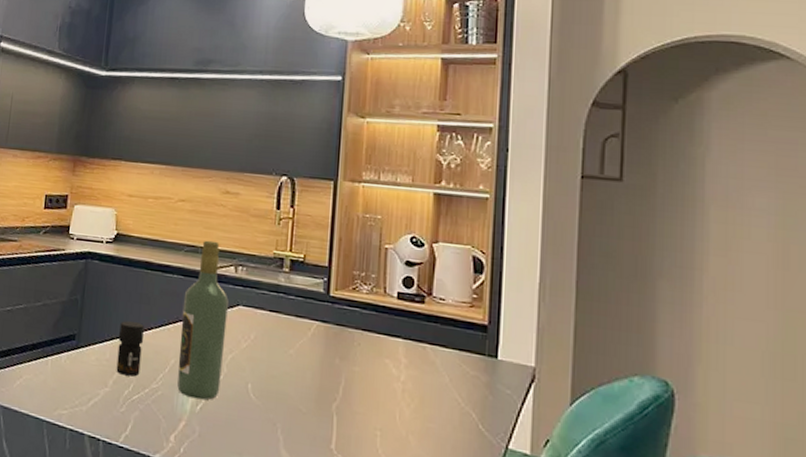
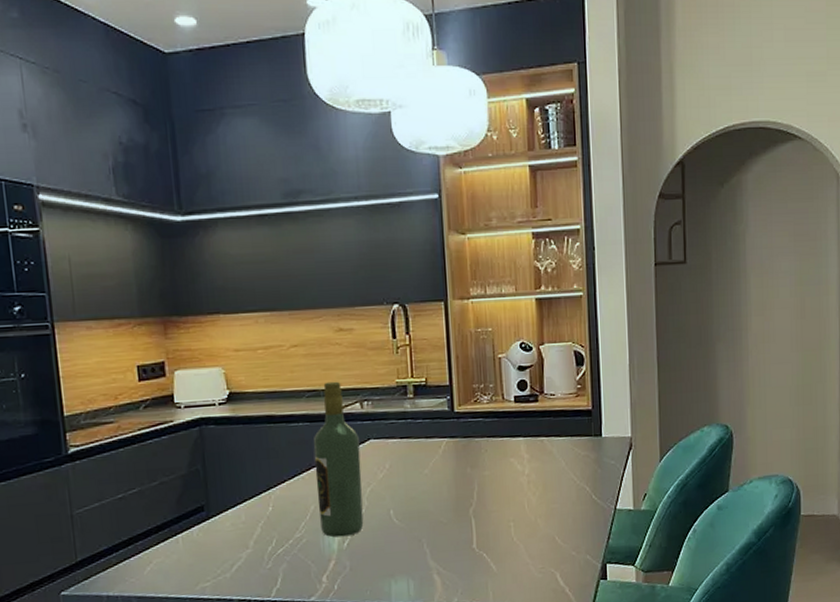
jar: present [116,321,144,377] -> none [251,478,281,533]

